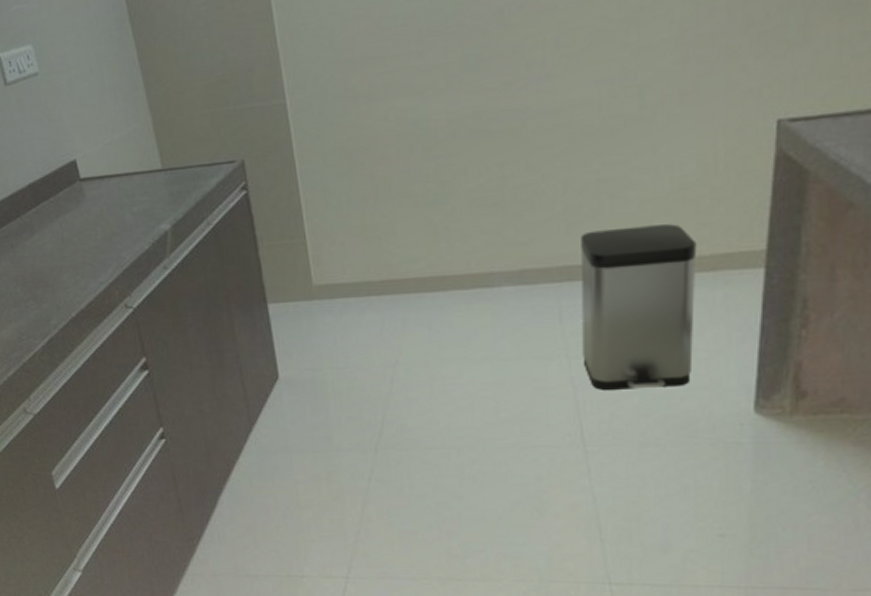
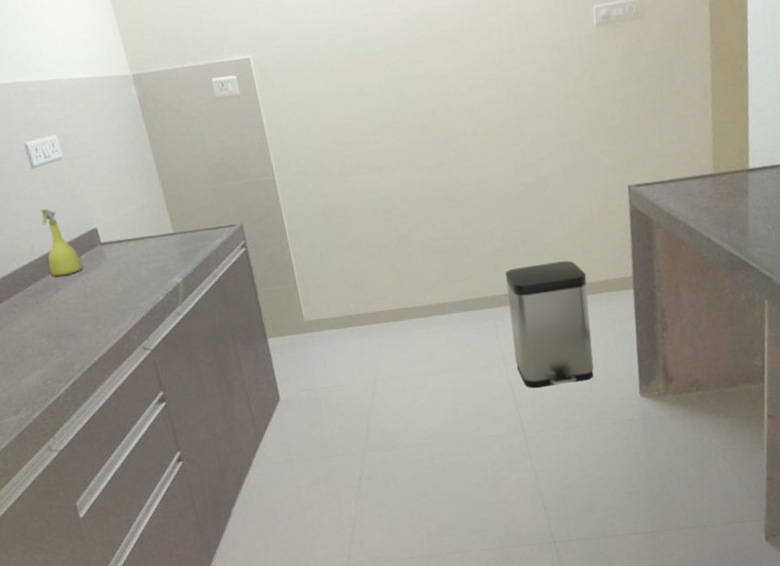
spray bottle: none [14,134,61,217] -> present [40,208,83,277]

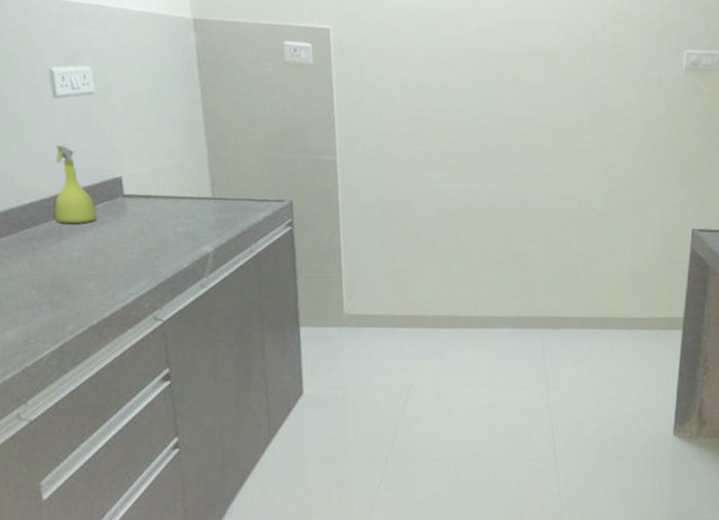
pedal bin: present [505,261,594,388] -> none [558,292,640,415]

